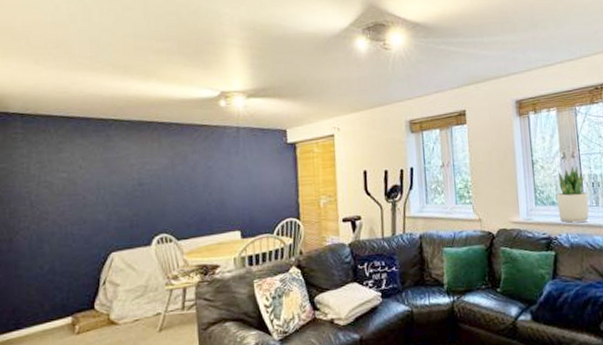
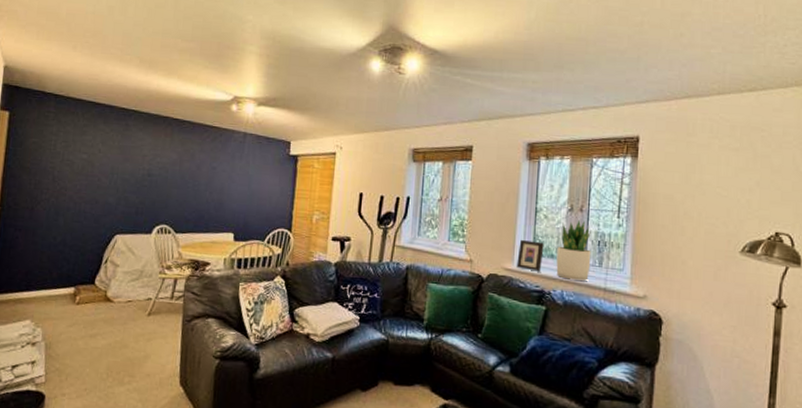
picture frame: none [522,191,546,220] -> present [516,239,544,272]

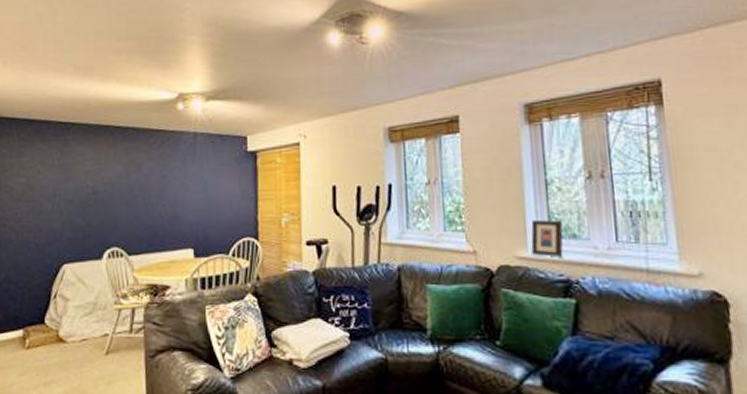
planter: present [556,220,591,282] -> none [579,188,625,264]

